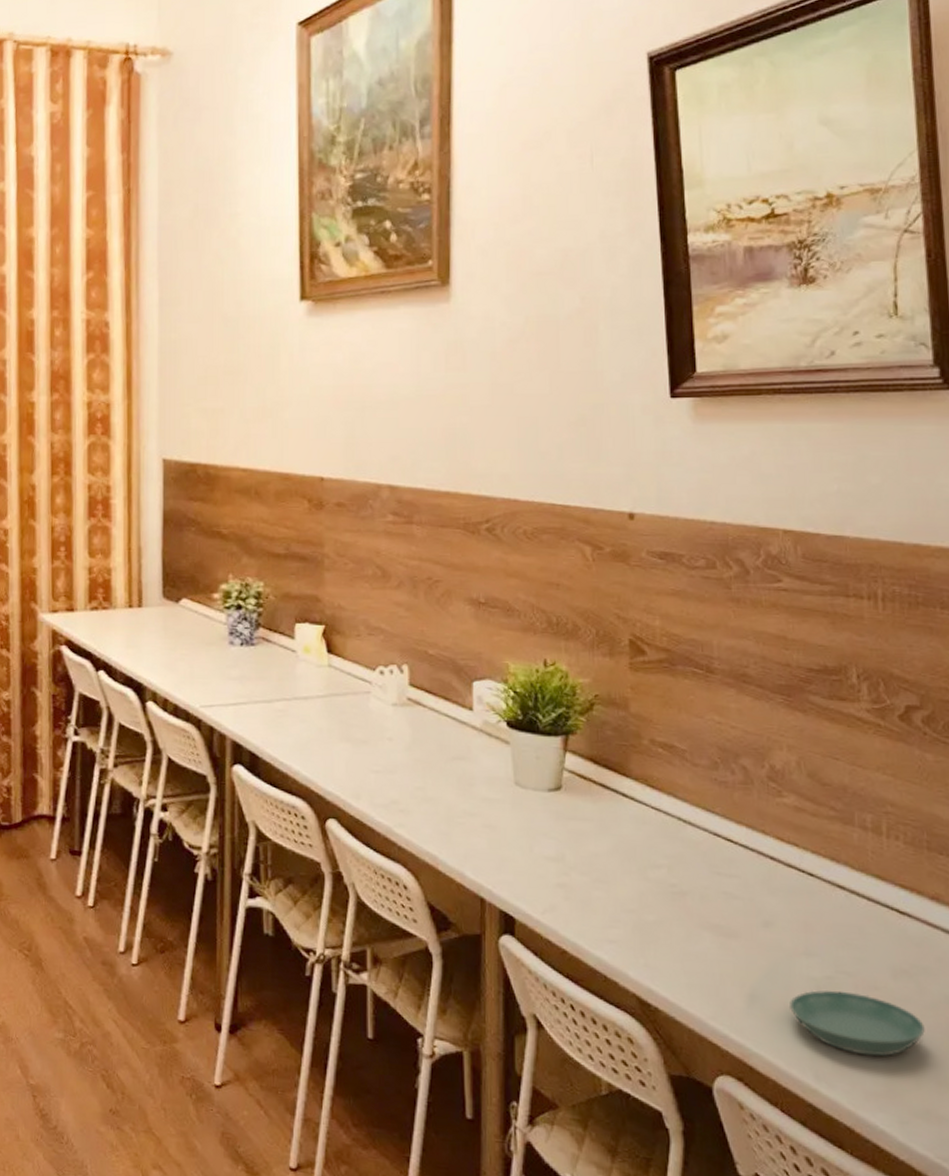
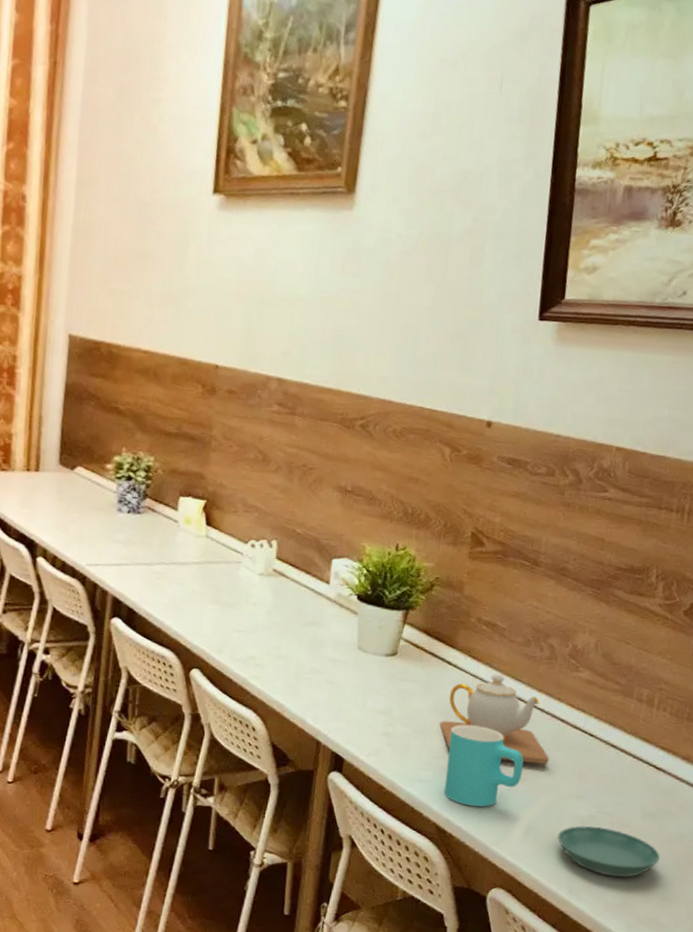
teapot: none [623,804,763,915] -> present [439,673,549,765]
cup: none [637,869,733,972] -> present [444,724,524,807]

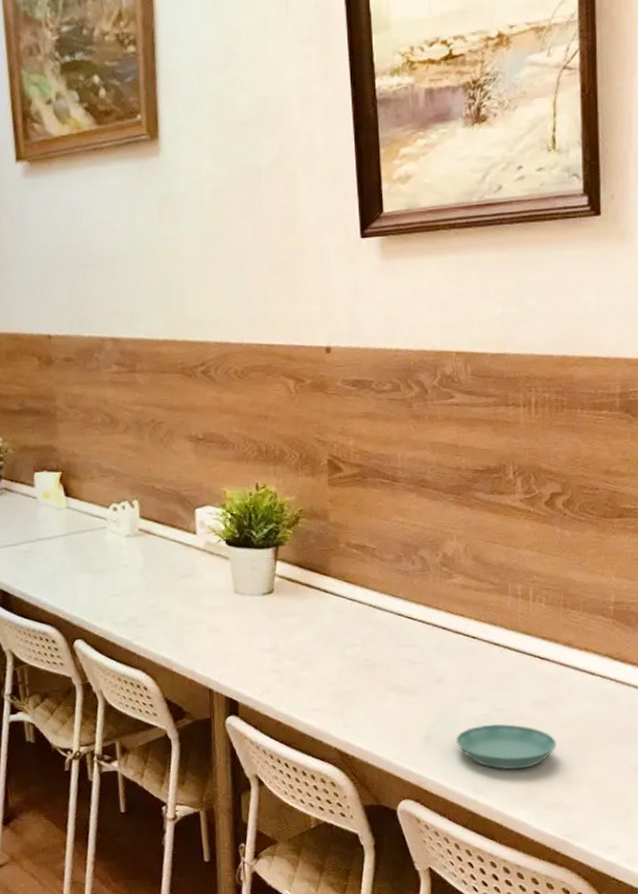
teapot: present [439,673,549,765] -> none [326,593,437,677]
cup: present [444,724,524,807] -> none [337,647,413,726]

